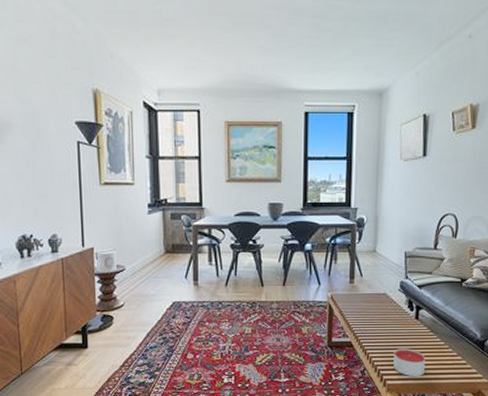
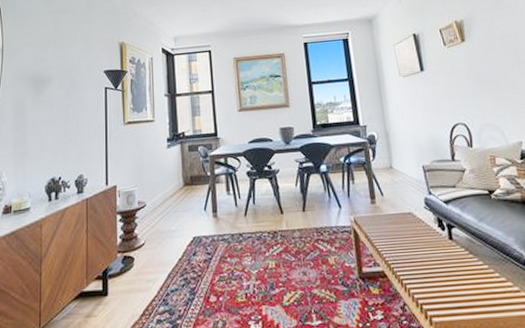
candle: present [393,348,425,377] -> none [433,275,474,311]

